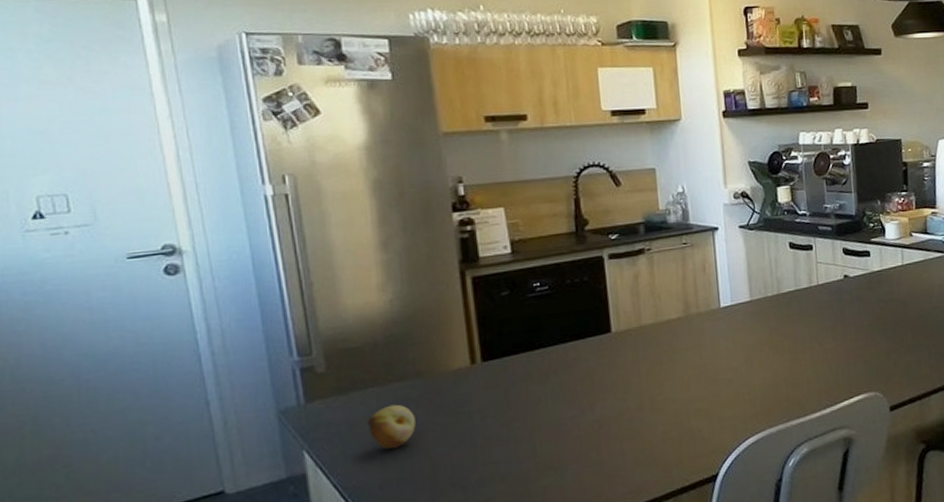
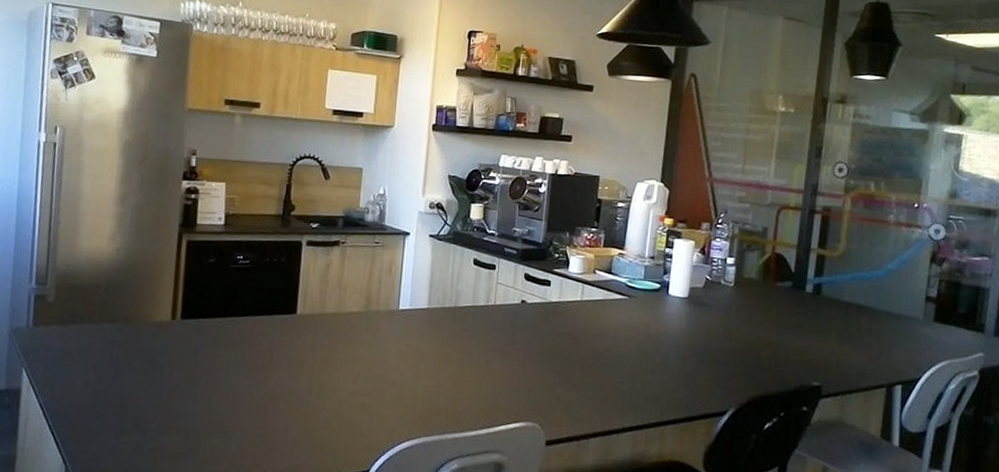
fruit: present [367,404,416,449] -> none [77,342,117,382]

